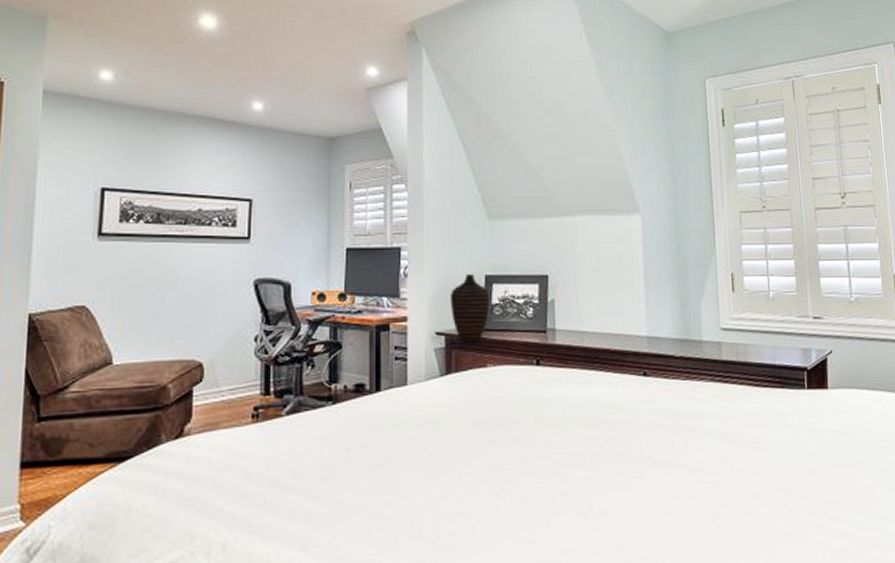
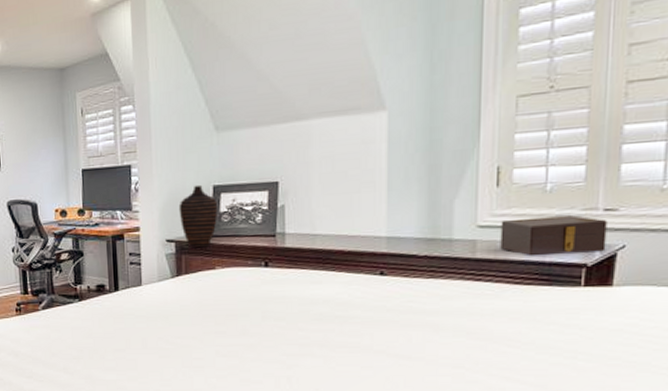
jewelry box: none [739,322,819,359] -> present [500,215,608,257]

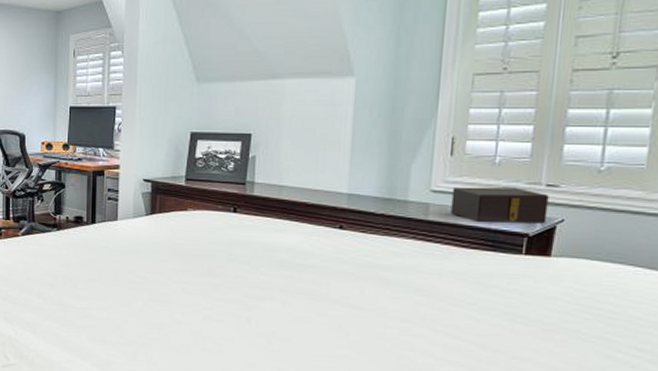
decorative vase: present [178,184,218,248] -> none [157,130,194,190]

